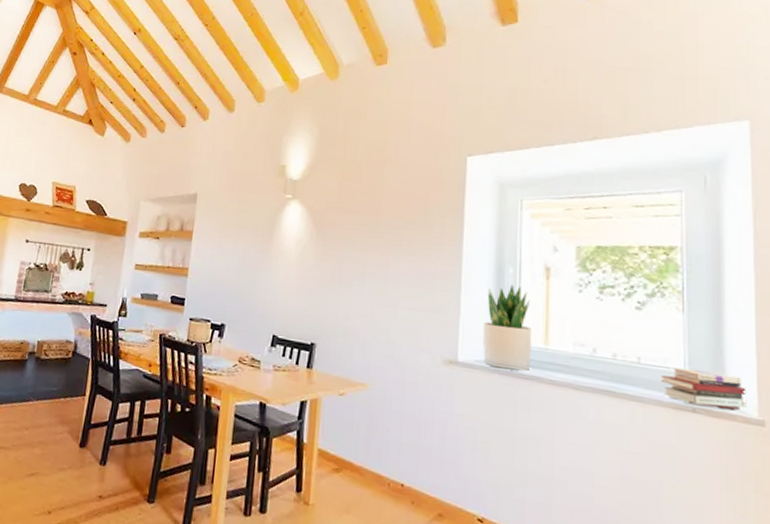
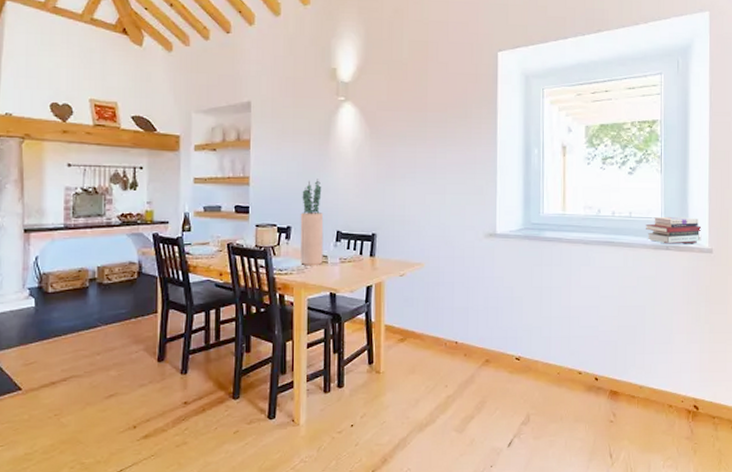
vase: none [231,277,261,370] -> present [300,179,324,266]
planter: present [482,285,533,372] -> none [515,163,553,235]

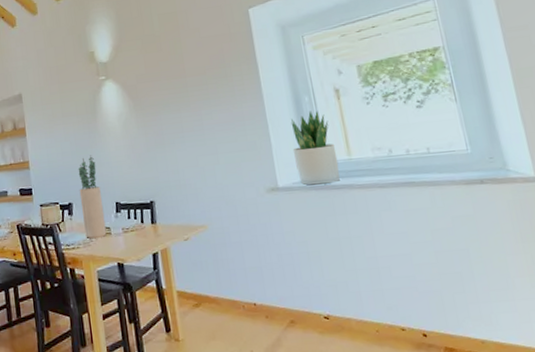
planter: none [515,163,553,235] -> present [290,110,340,186]
books: present [646,216,702,244] -> none [450,144,524,178]

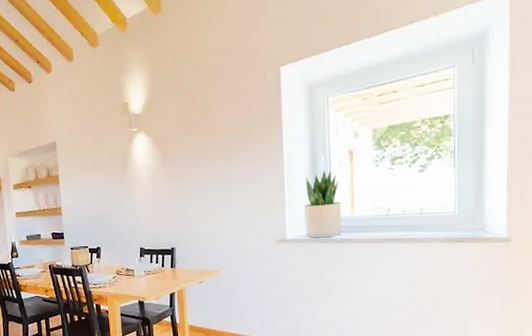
vase: present [78,155,107,239] -> none [107,204,130,280]

